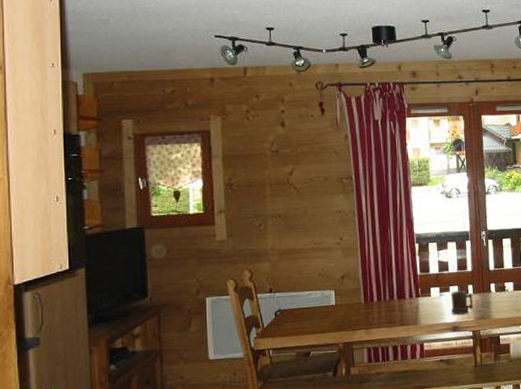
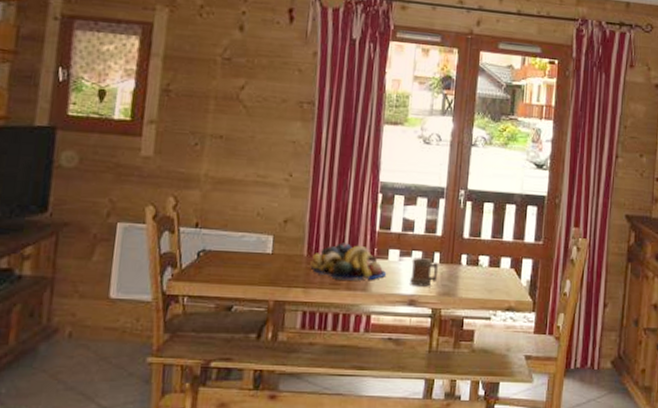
fruit bowl: none [368,287,432,319] -> present [310,242,387,281]

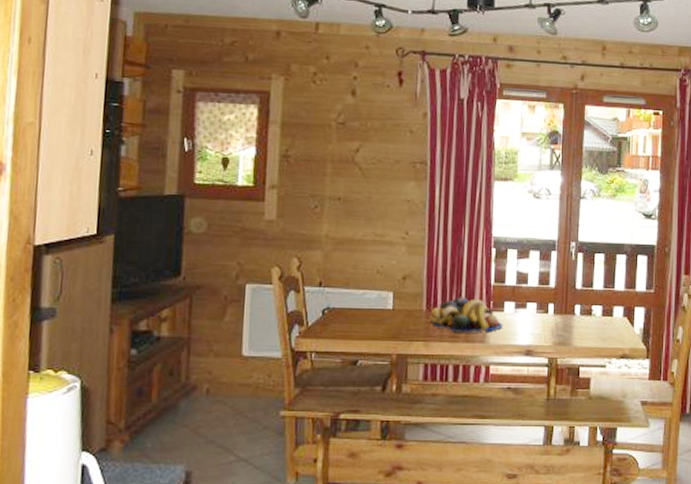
mug: present [410,258,439,287] -> none [526,309,553,337]

